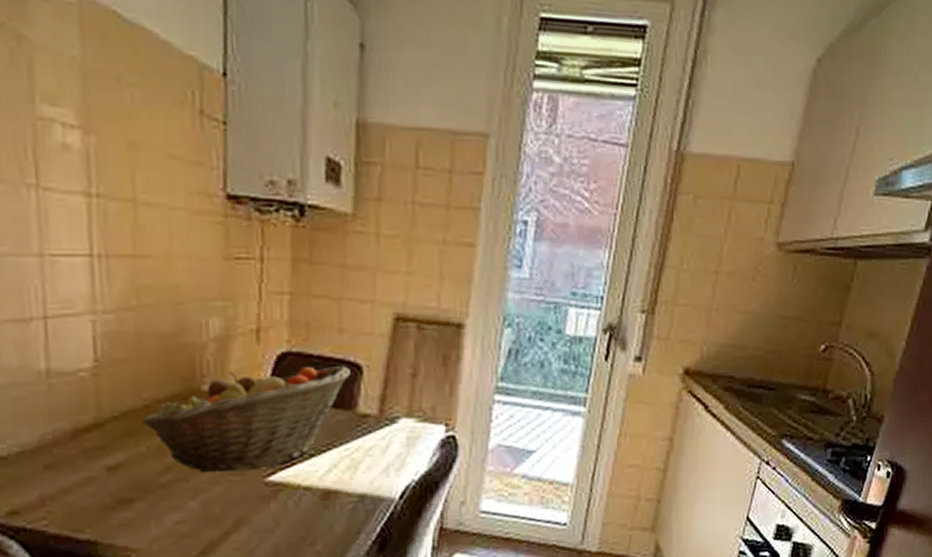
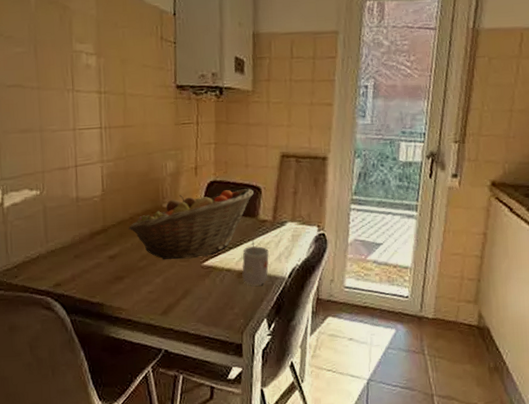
mug: none [329,441,371,511] -> present [242,238,269,286]

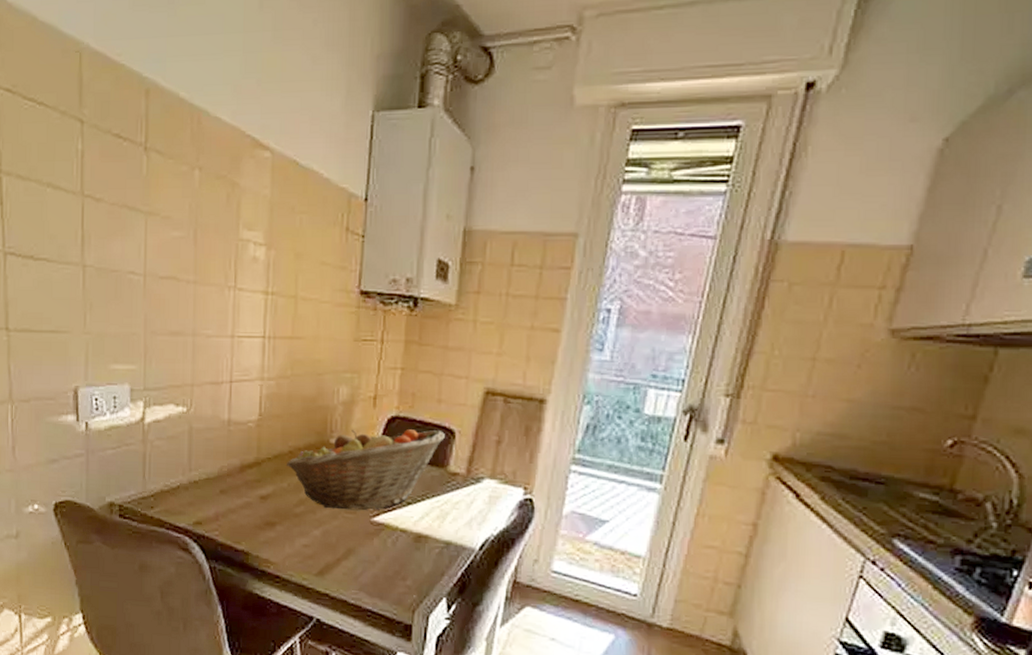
mug: present [242,238,269,286] -> none [420,494,457,555]

